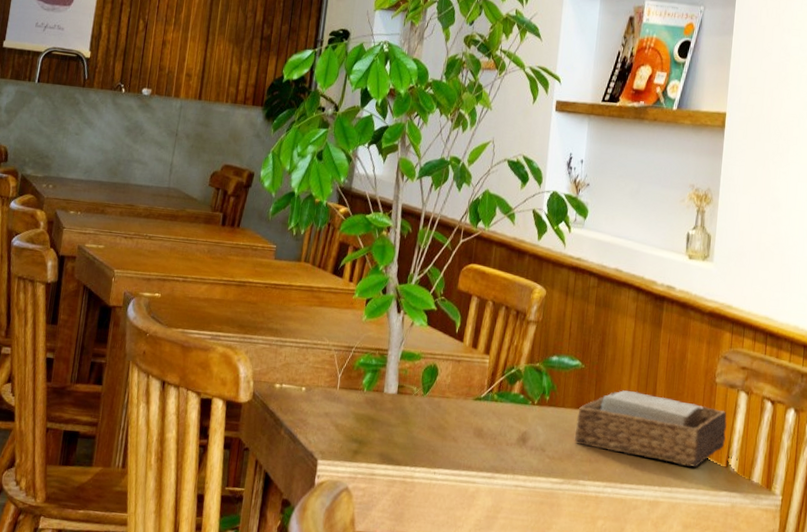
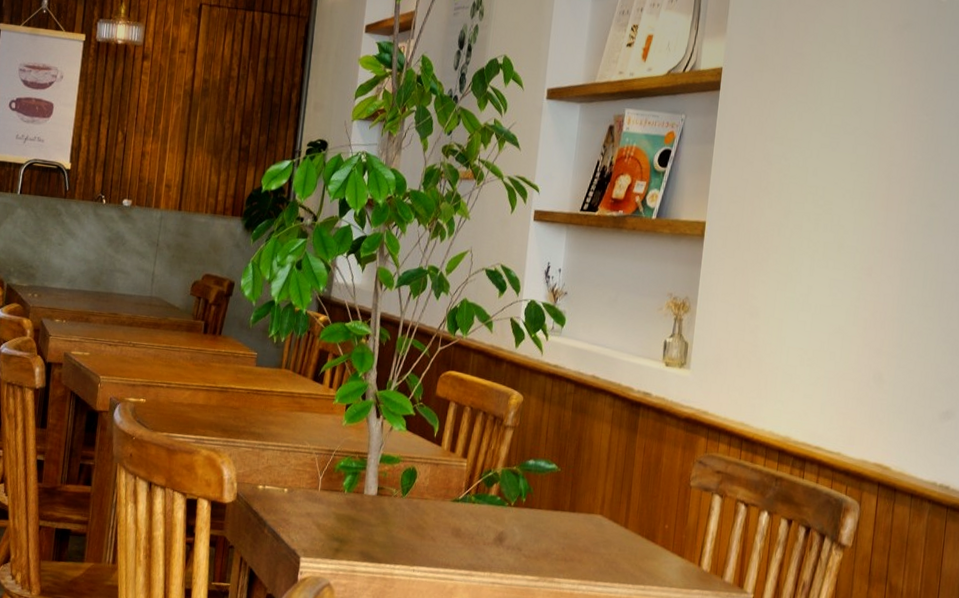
napkin holder: present [574,390,727,468] -> none [550,493,701,567]

